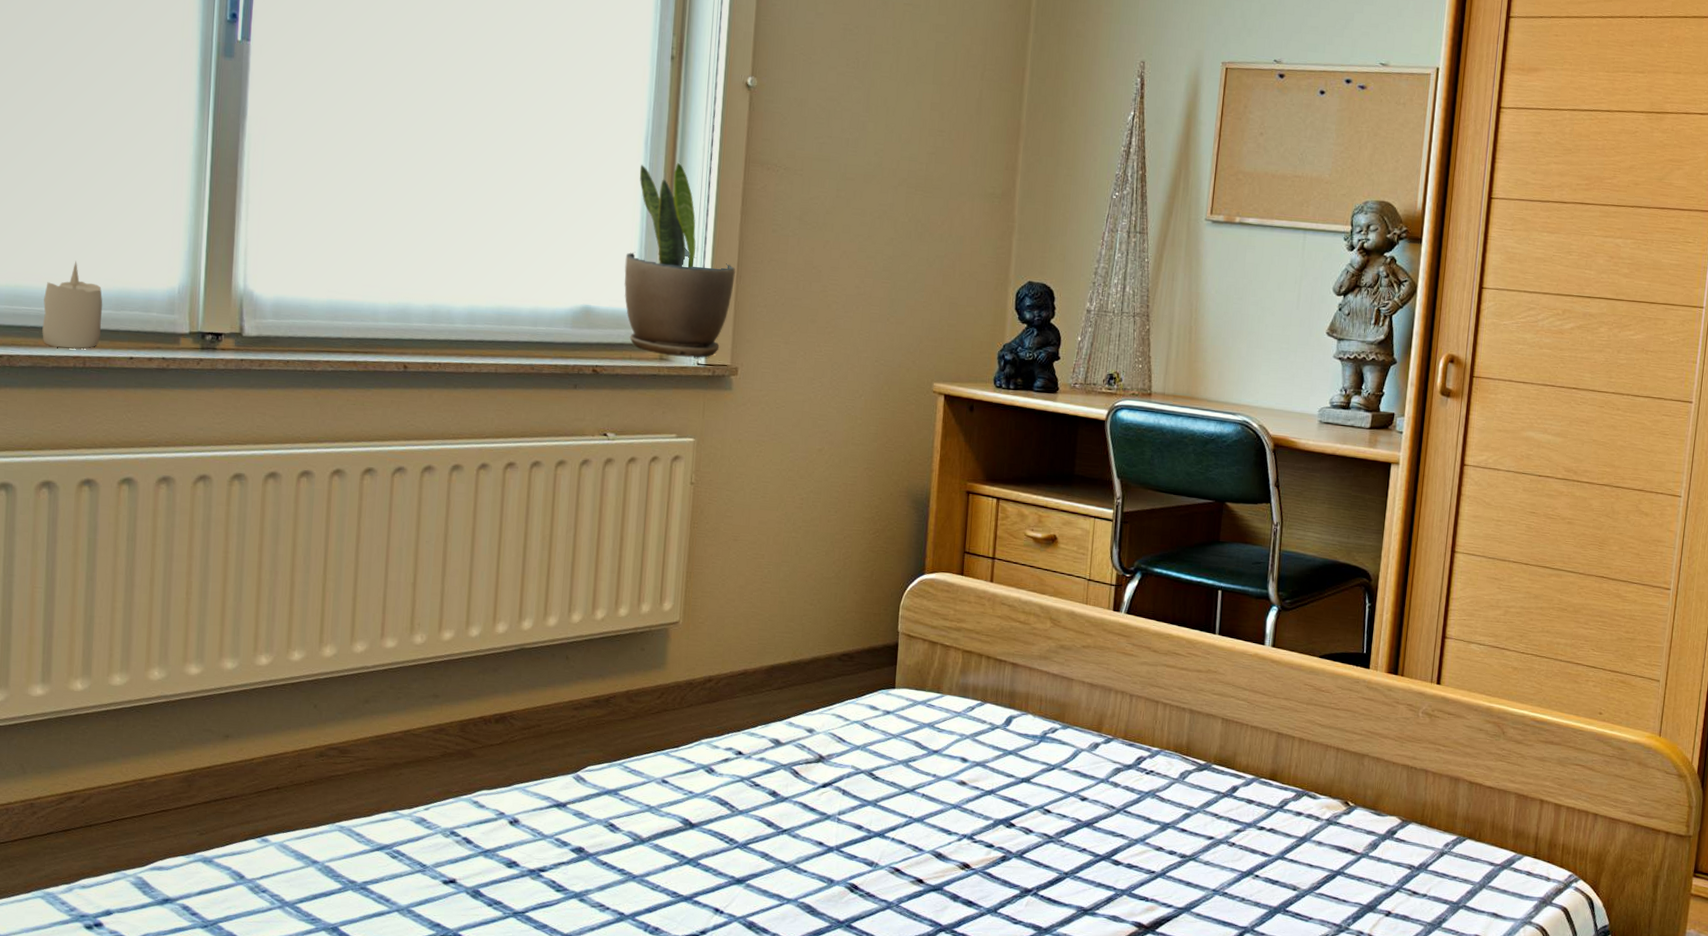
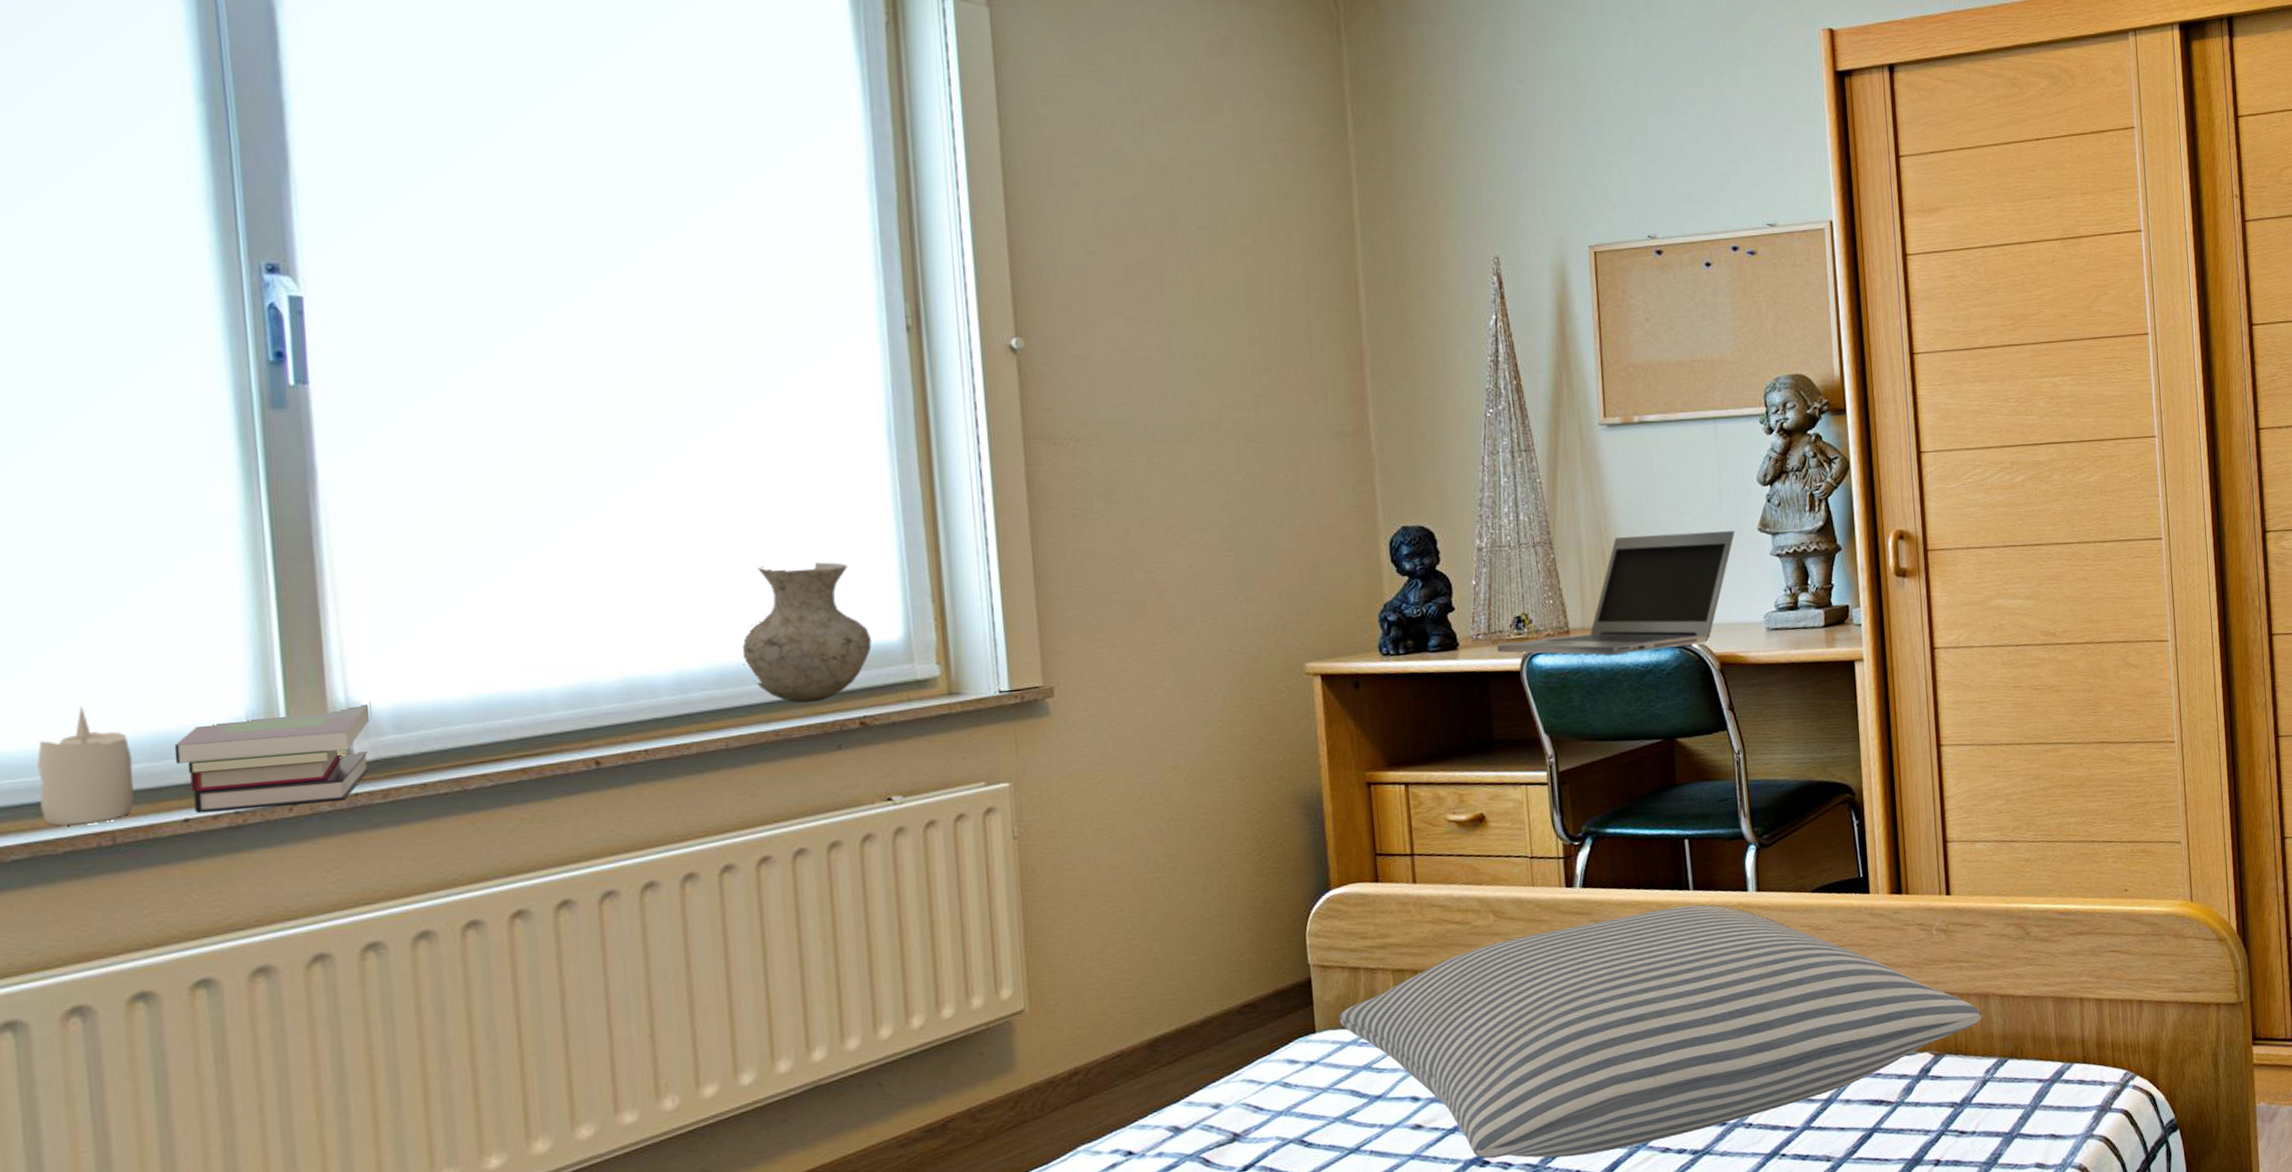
books: none [129,290,260,363] -> present [174,702,372,814]
vase: none [516,233,610,348] -> present [742,562,872,704]
potted plant: present [624,163,735,358] -> none [883,454,1032,689]
pillow: none [915,644,1450,839] -> present [1339,904,1982,1159]
laptop: none [1089,319,1306,425] -> present [1497,531,1735,655]

